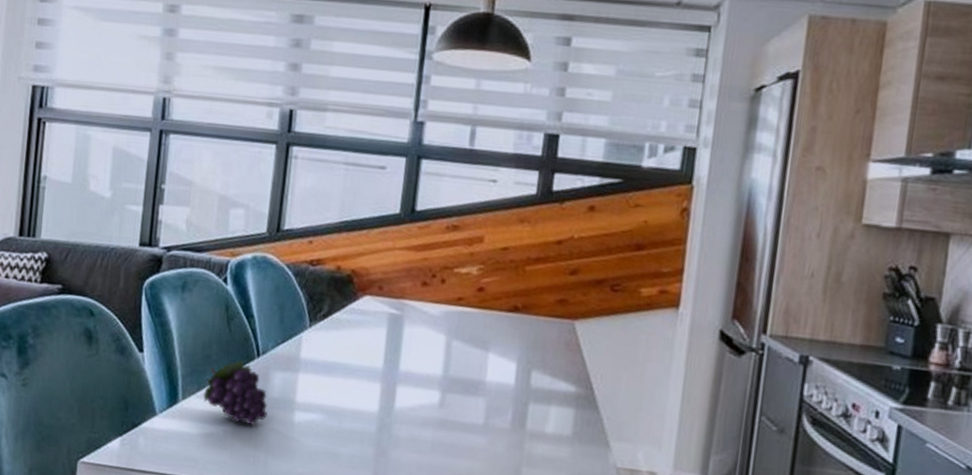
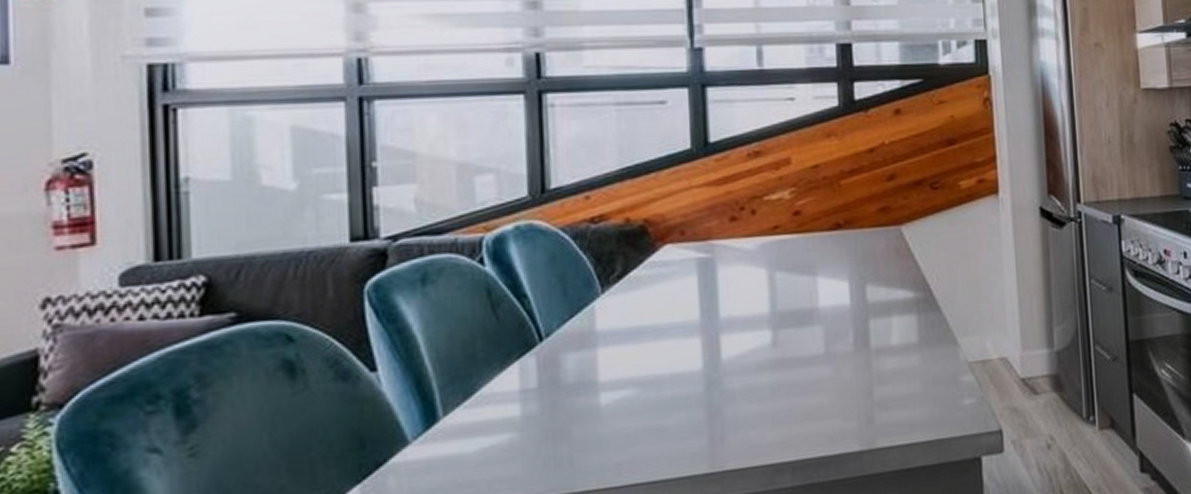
fruit: present [202,359,267,426] -> none [471,350,564,425]

